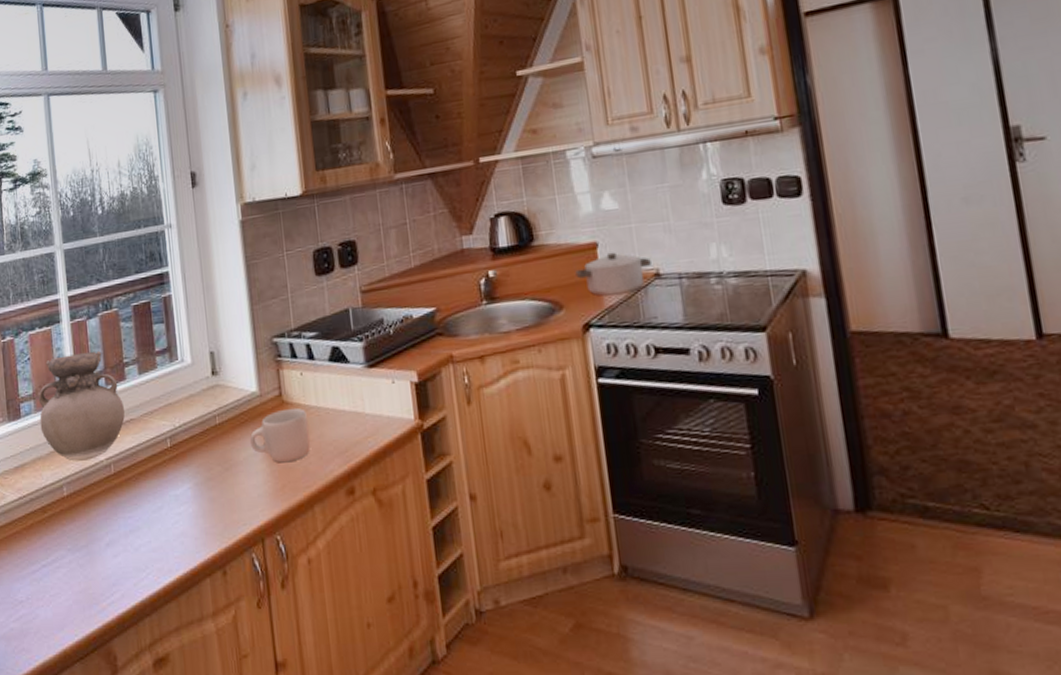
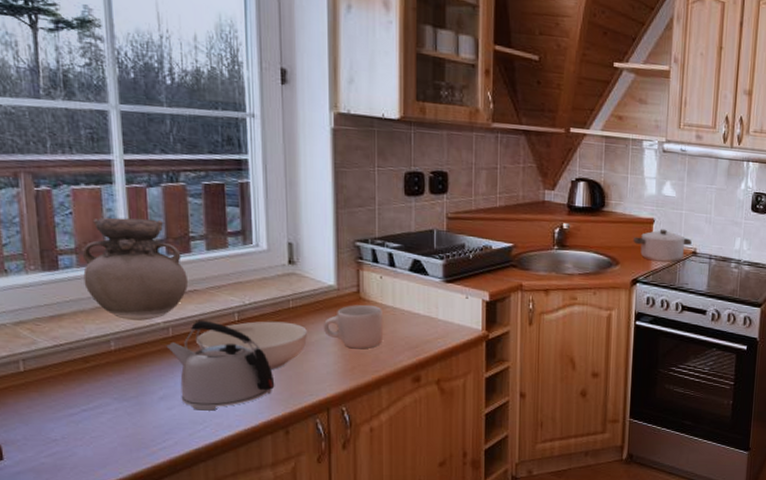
kettle: none [109,451,209,555] -> present [166,320,275,411]
bowl: none [135,441,236,499] -> present [196,321,308,370]

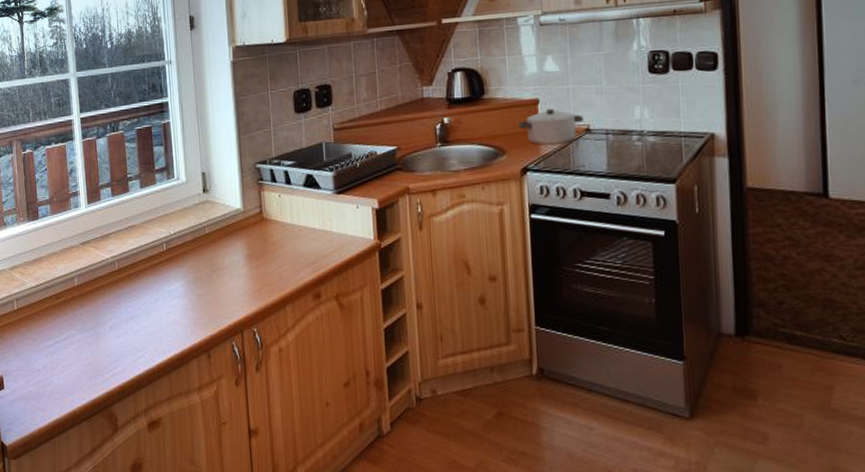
vase: present [82,217,188,321] -> none [53,165,128,258]
kettle: present [166,320,275,411] -> none [114,252,197,338]
bowl: present [196,321,308,370] -> none [135,248,222,295]
cup: present [324,304,384,349] -> none [234,224,285,269]

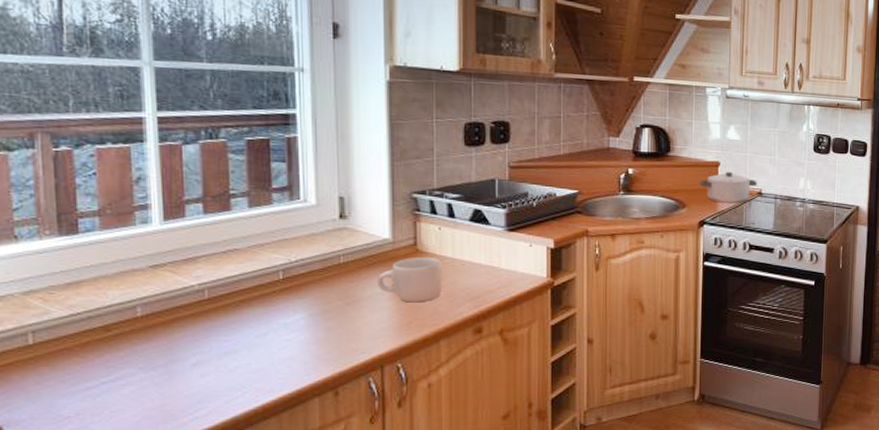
cup: none [234,224,285,269] -> present [378,256,443,303]

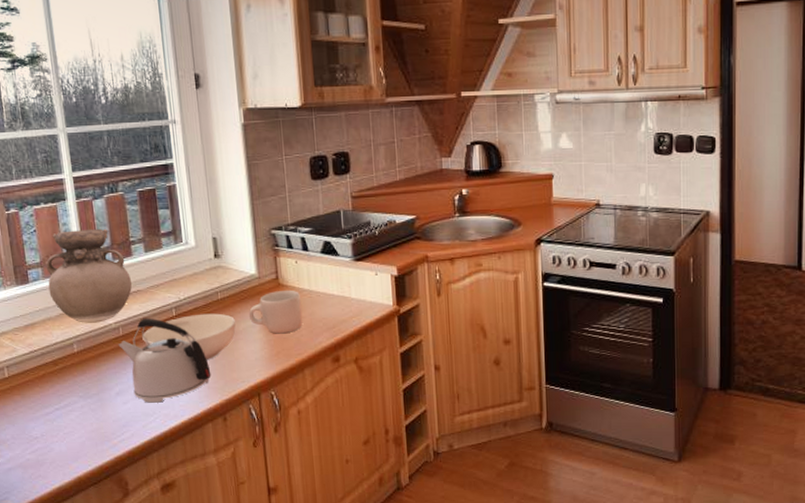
vase: none [106,177,227,284] -> present [45,228,132,323]
kettle: none [201,280,323,376] -> present [118,318,212,403]
bowl: none [235,278,361,328] -> present [142,313,236,360]
cooking pot: present [699,171,757,203] -> none [533,183,594,218]

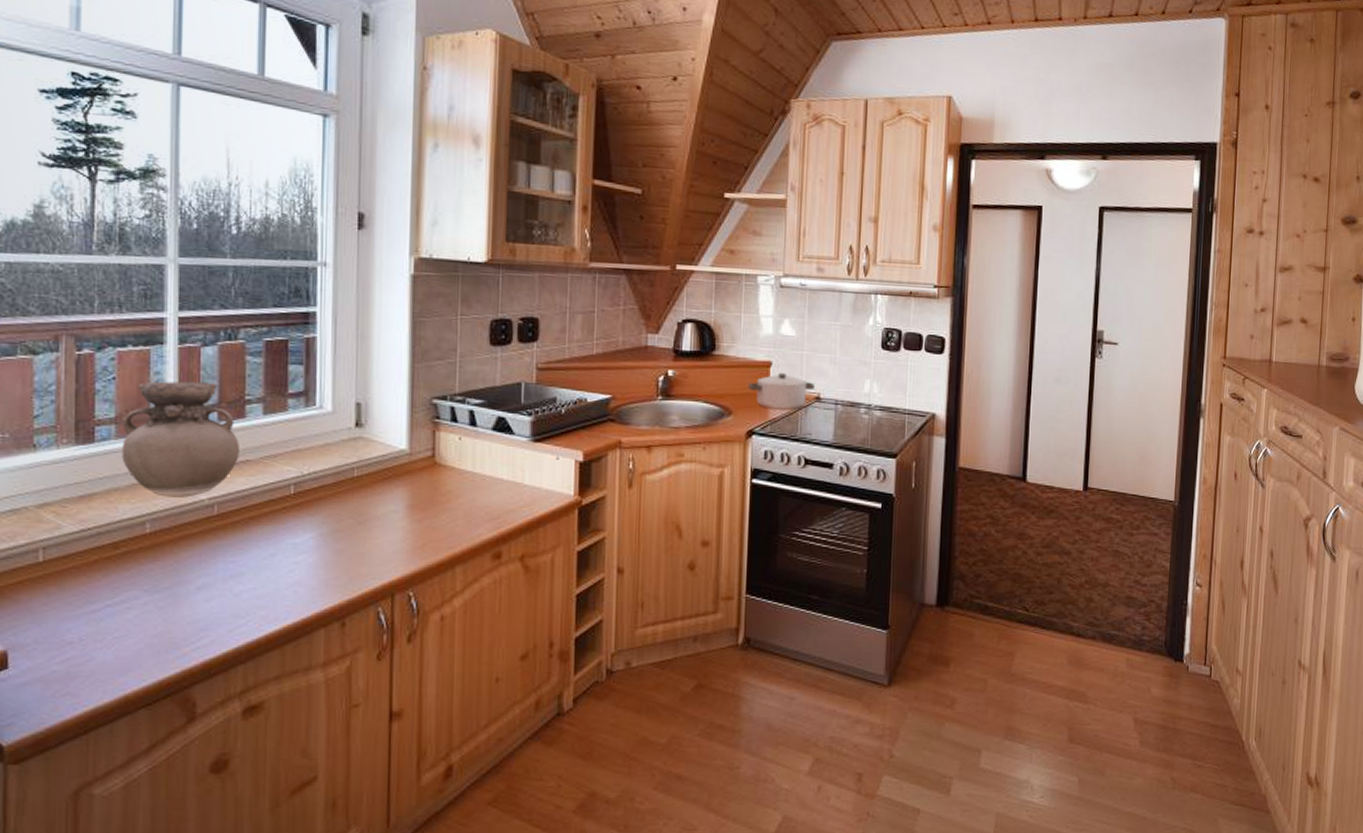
kettle: present [118,318,212,403] -> none [209,494,332,601]
bowl: present [142,313,236,360] -> none [244,493,374,550]
cup: present [249,289,303,334] -> none [392,470,461,523]
cooking pot: none [533,183,594,218] -> present [748,372,815,410]

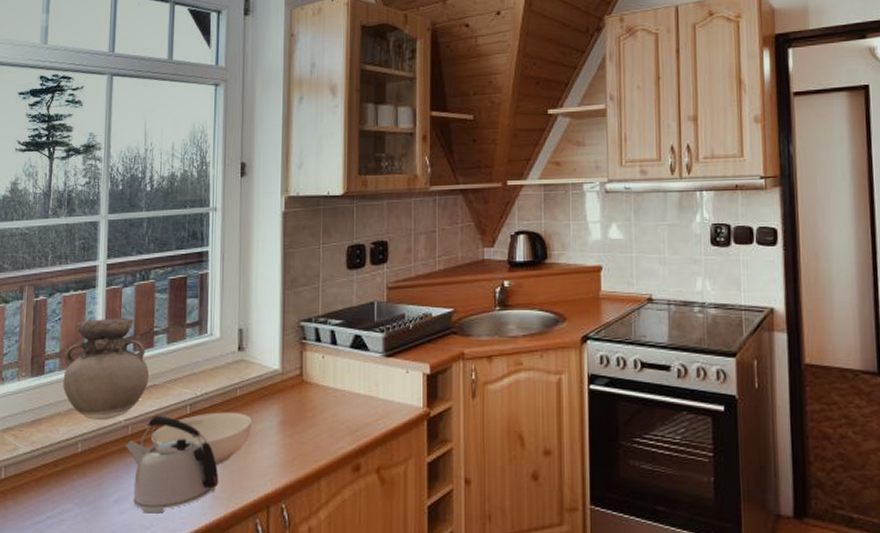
kettle: none [209,494,332,601] -> present [125,415,219,513]
bowl: none [244,493,374,550] -> present [151,412,253,465]
cooking pot: present [748,372,815,410] -> none [580,276,646,313]

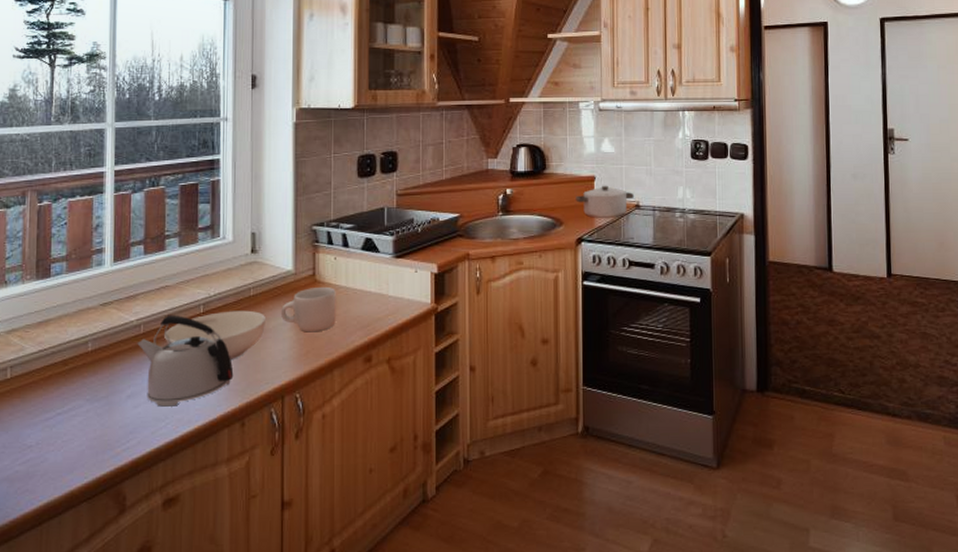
vase: present [63,317,149,420] -> none [70,222,160,320]
cup: none [268,387,325,437] -> present [281,286,337,333]
cooking pot: none [580,276,646,313] -> present [576,185,634,218]

